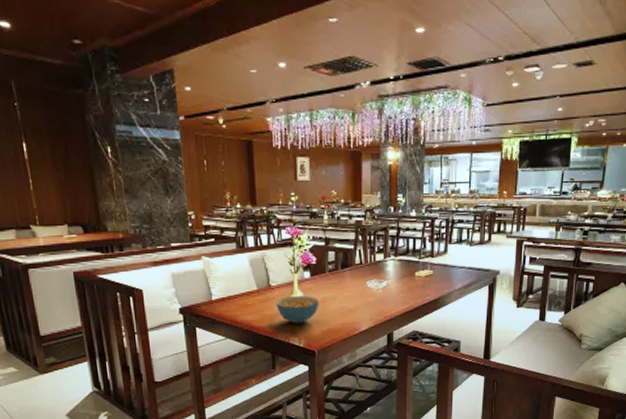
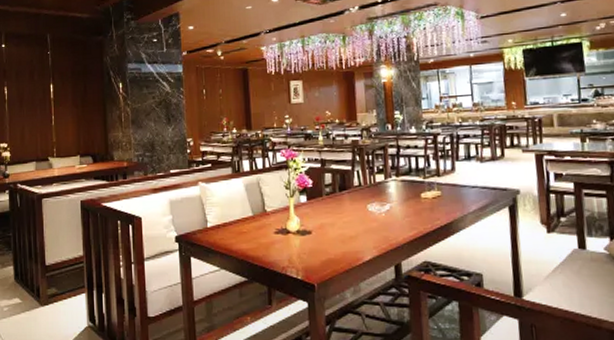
cereal bowl: present [276,295,319,324] -> none [272,221,317,253]

